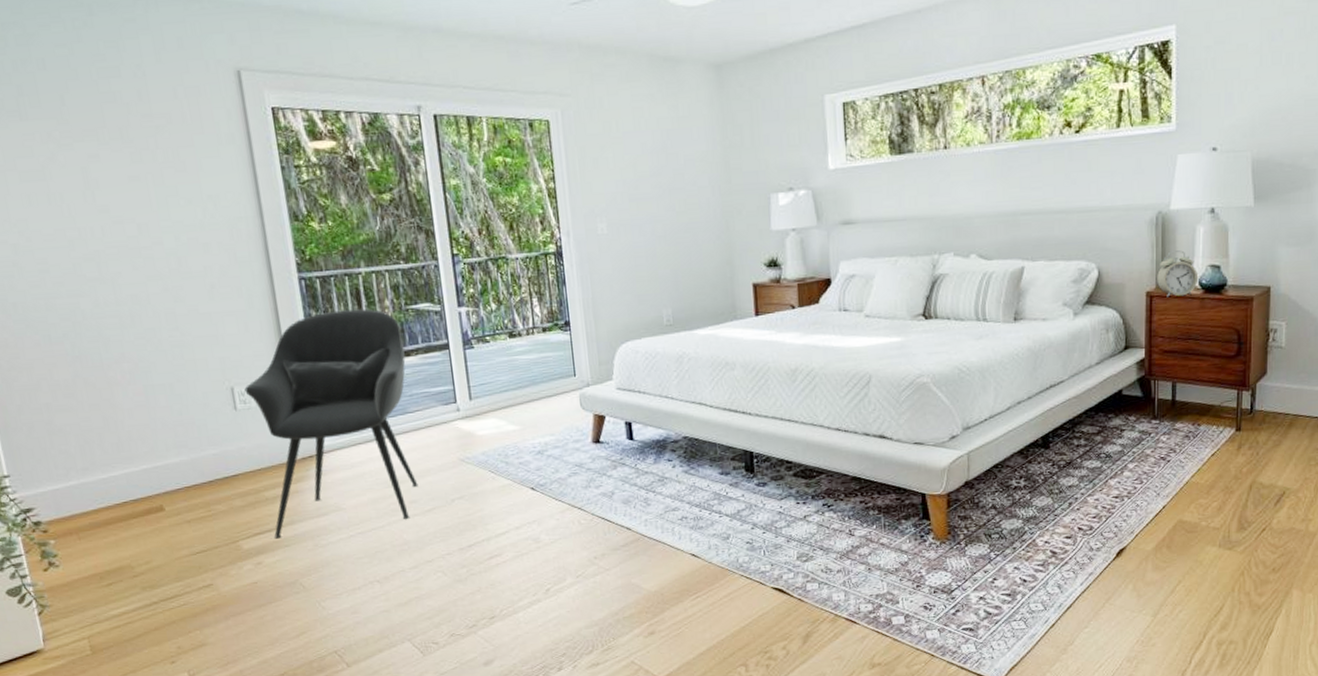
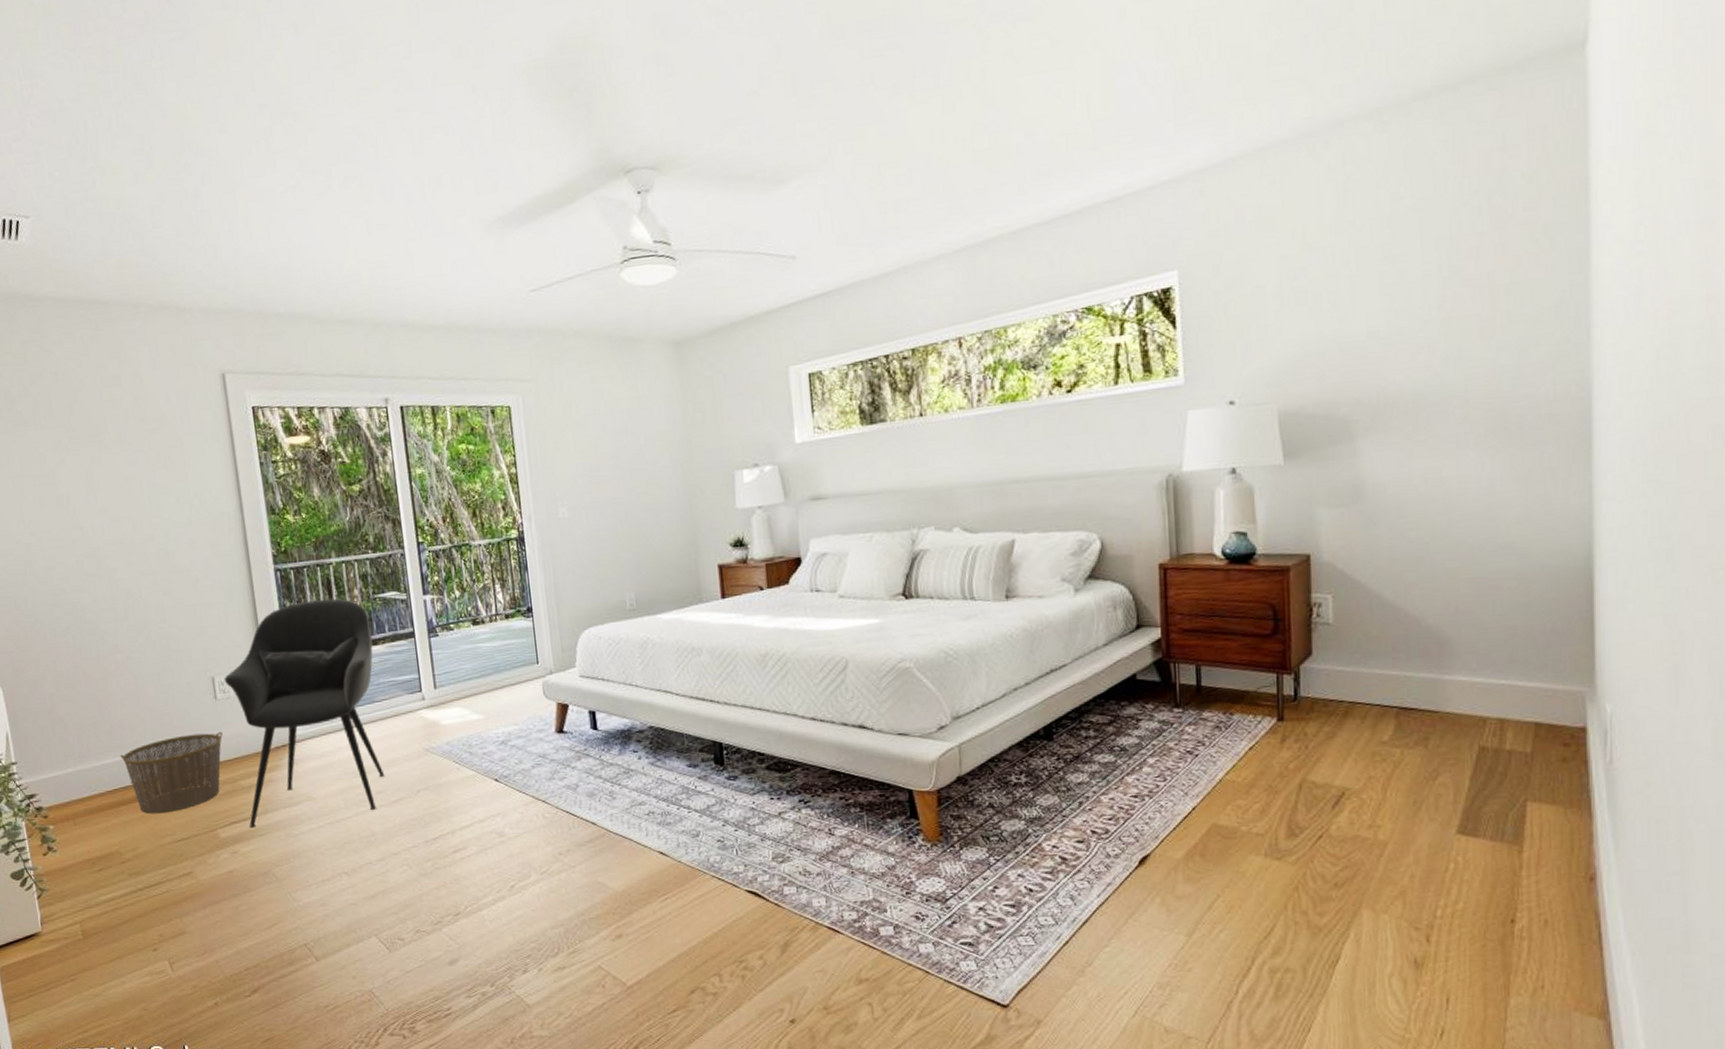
basket: none [129,443,244,527] -> present [120,732,223,814]
alarm clock: present [1156,250,1199,297] -> none [1169,516,1221,570]

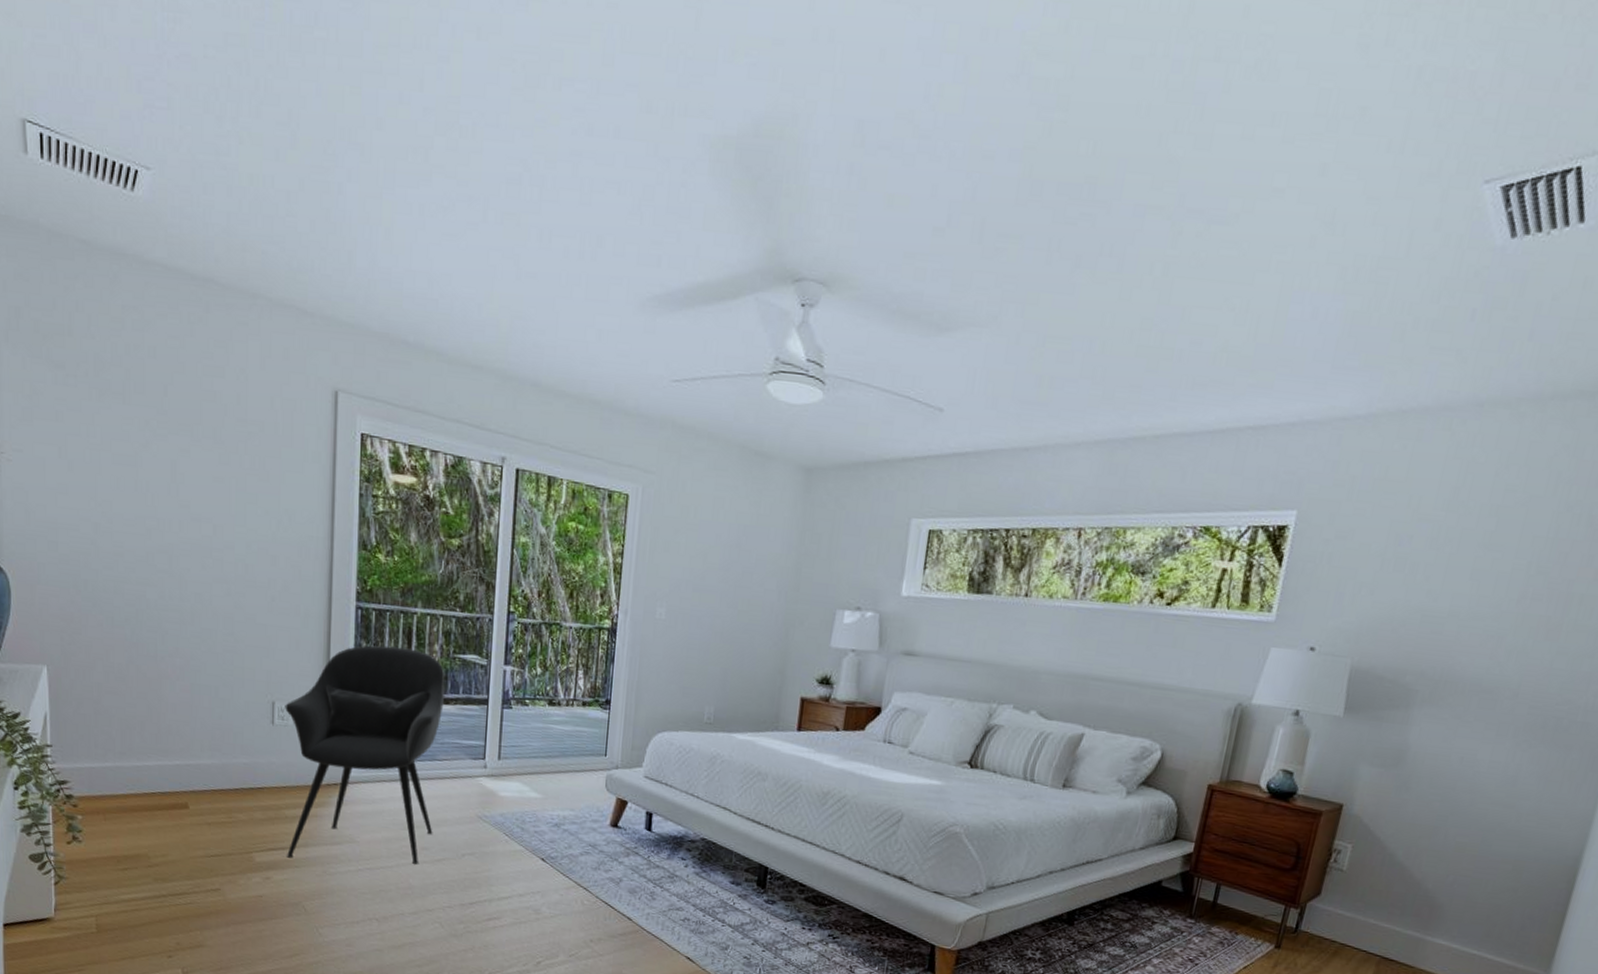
basket: present [120,732,223,814] -> none [163,753,274,827]

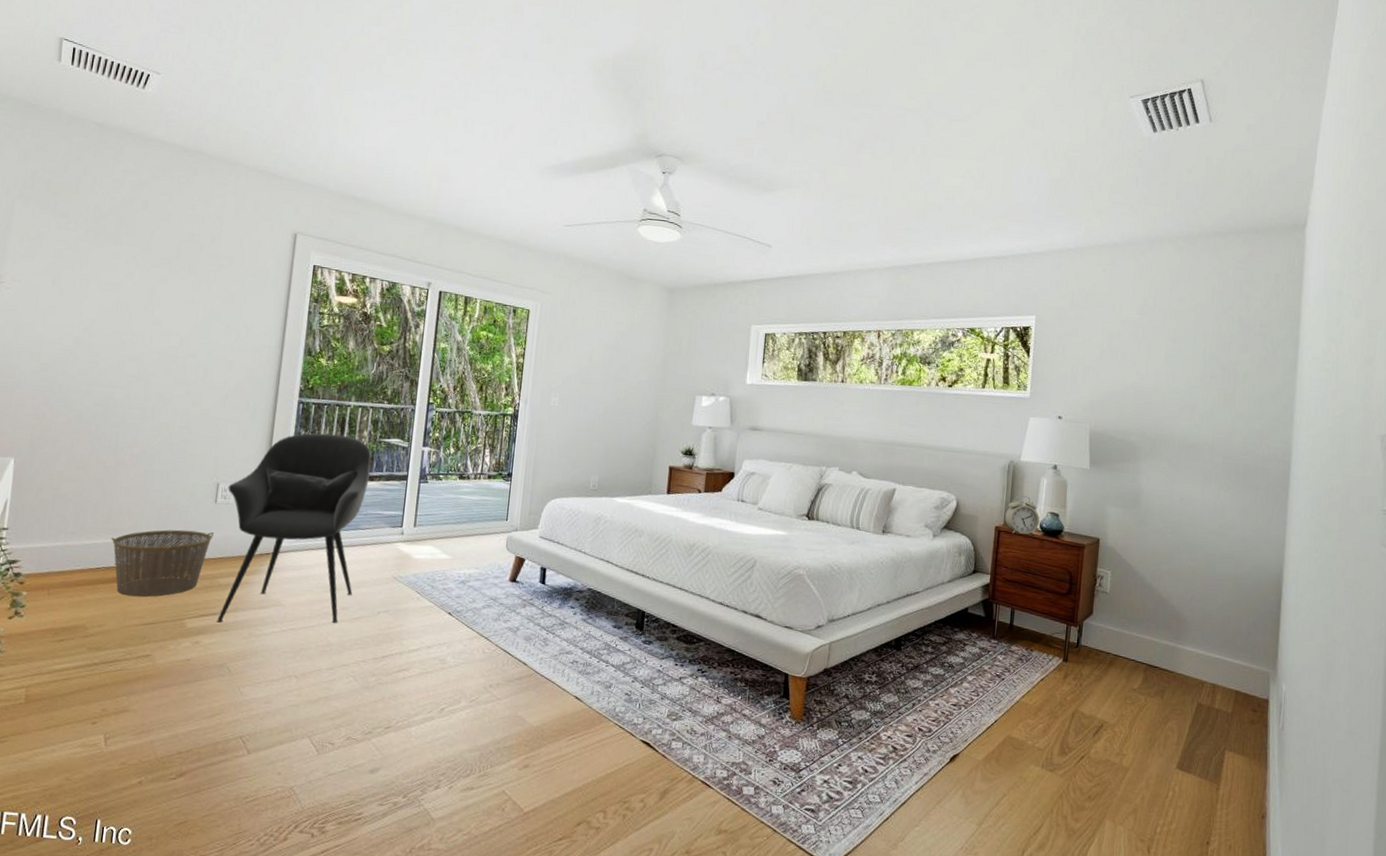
basket: none [163,753,274,827] -> present [111,529,214,597]
alarm clock: none [1220,747,1268,798] -> present [1004,495,1040,536]

